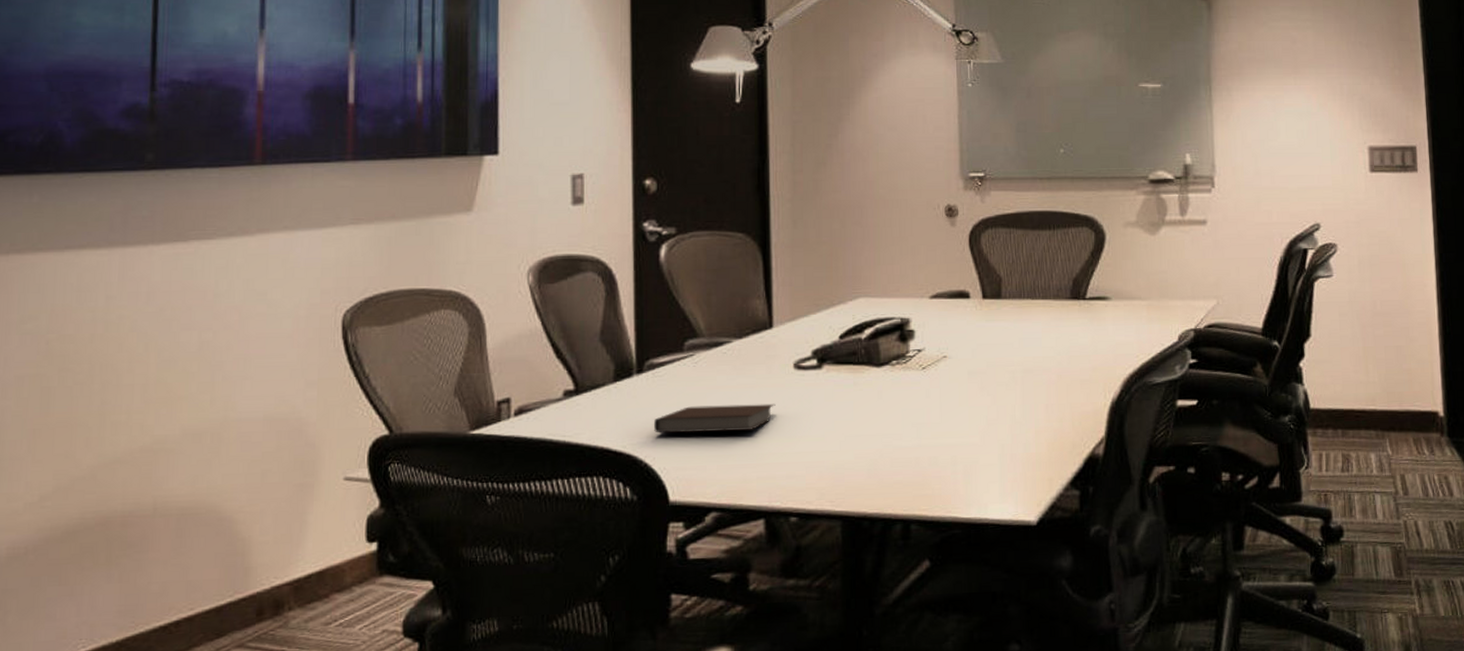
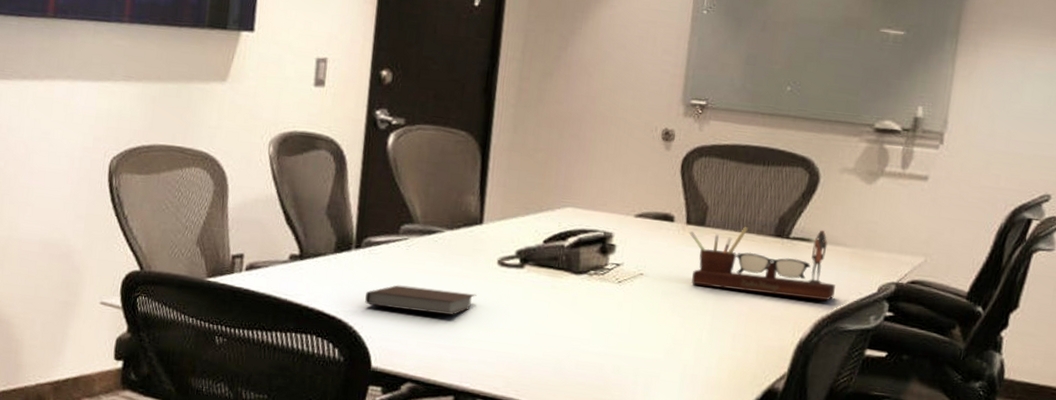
desk organizer: none [986,286,1138,361] -> present [689,226,835,301]

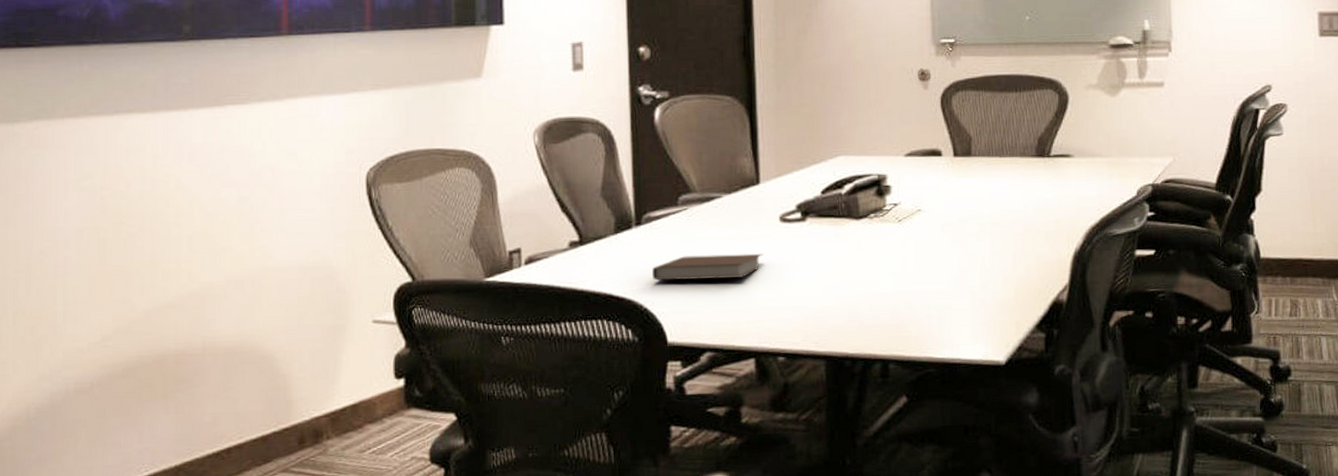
desk organizer: present [689,226,835,301] -> none [957,144,1099,214]

